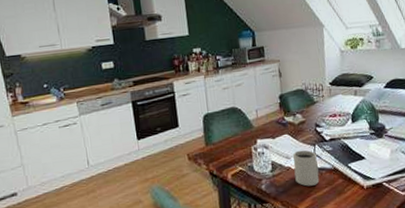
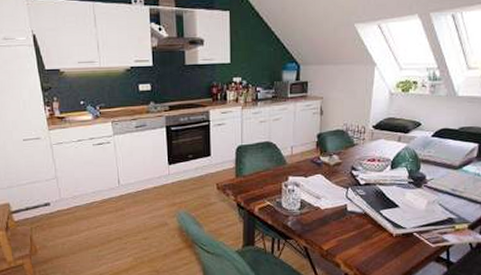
mug: present [293,150,320,187] -> none [323,191,348,228]

